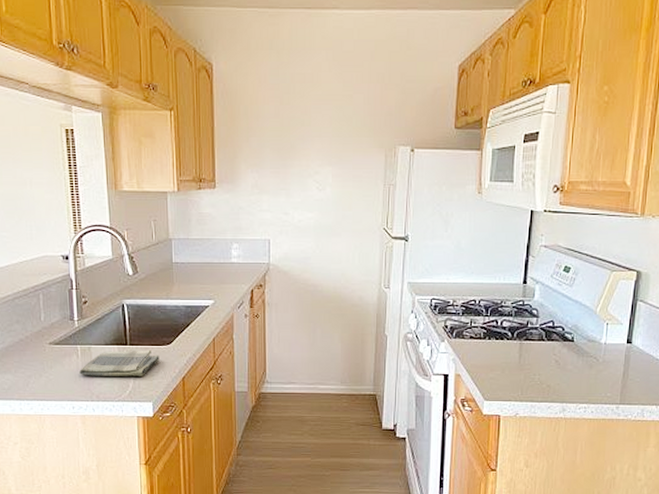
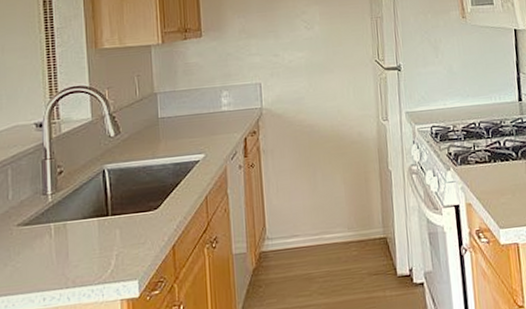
dish towel: present [79,350,159,376] -> none [52,218,146,258]

